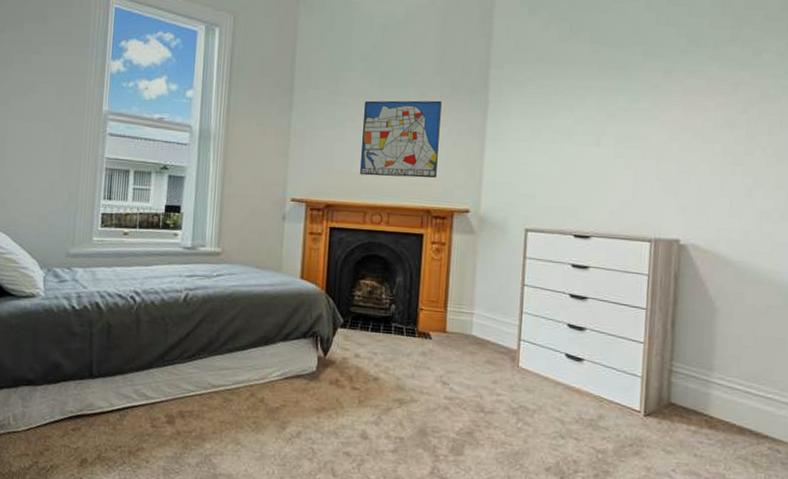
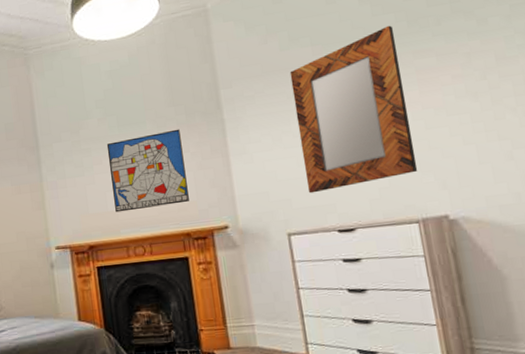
home mirror: none [554,38,673,194] -> present [289,25,418,194]

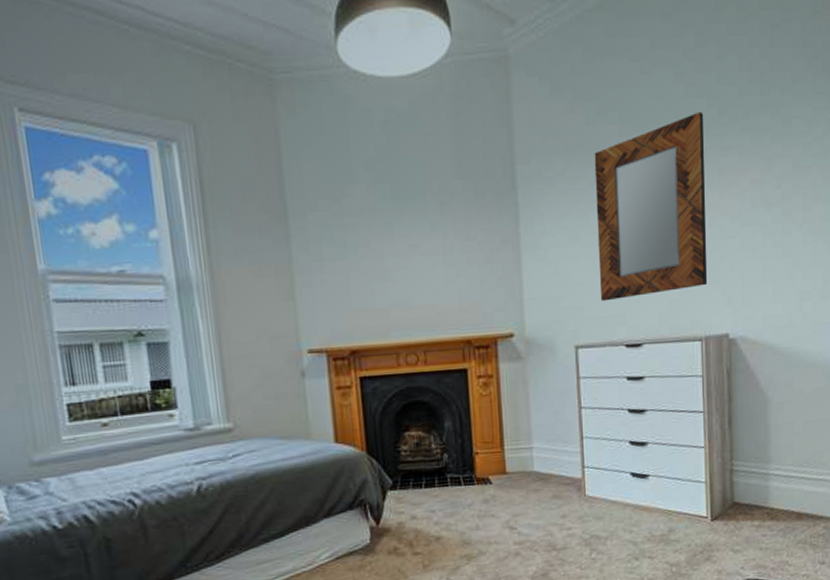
wall art: present [106,129,189,213] -> none [376,209,472,310]

